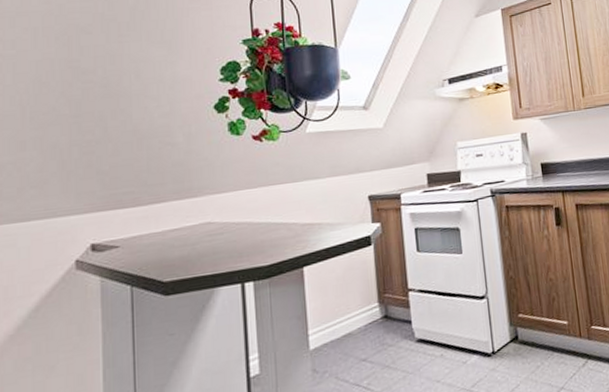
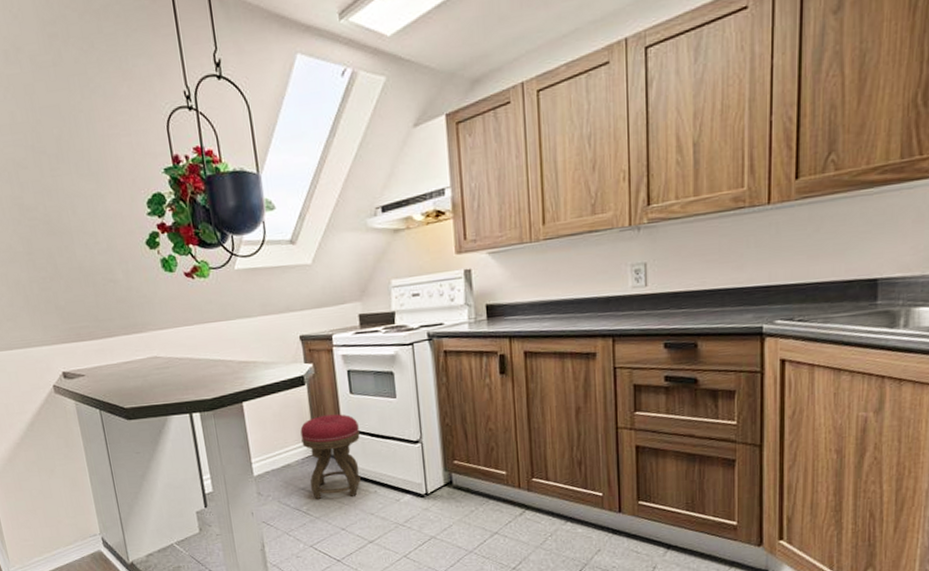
stool: none [364,273,427,371] -> present [300,414,361,499]

